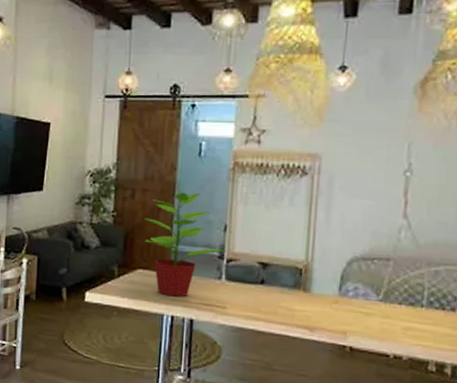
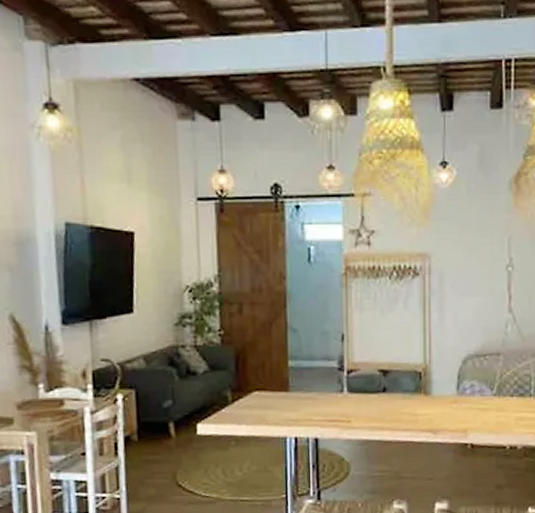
potted plant: present [144,190,226,297] -> none [255,301,346,417]

